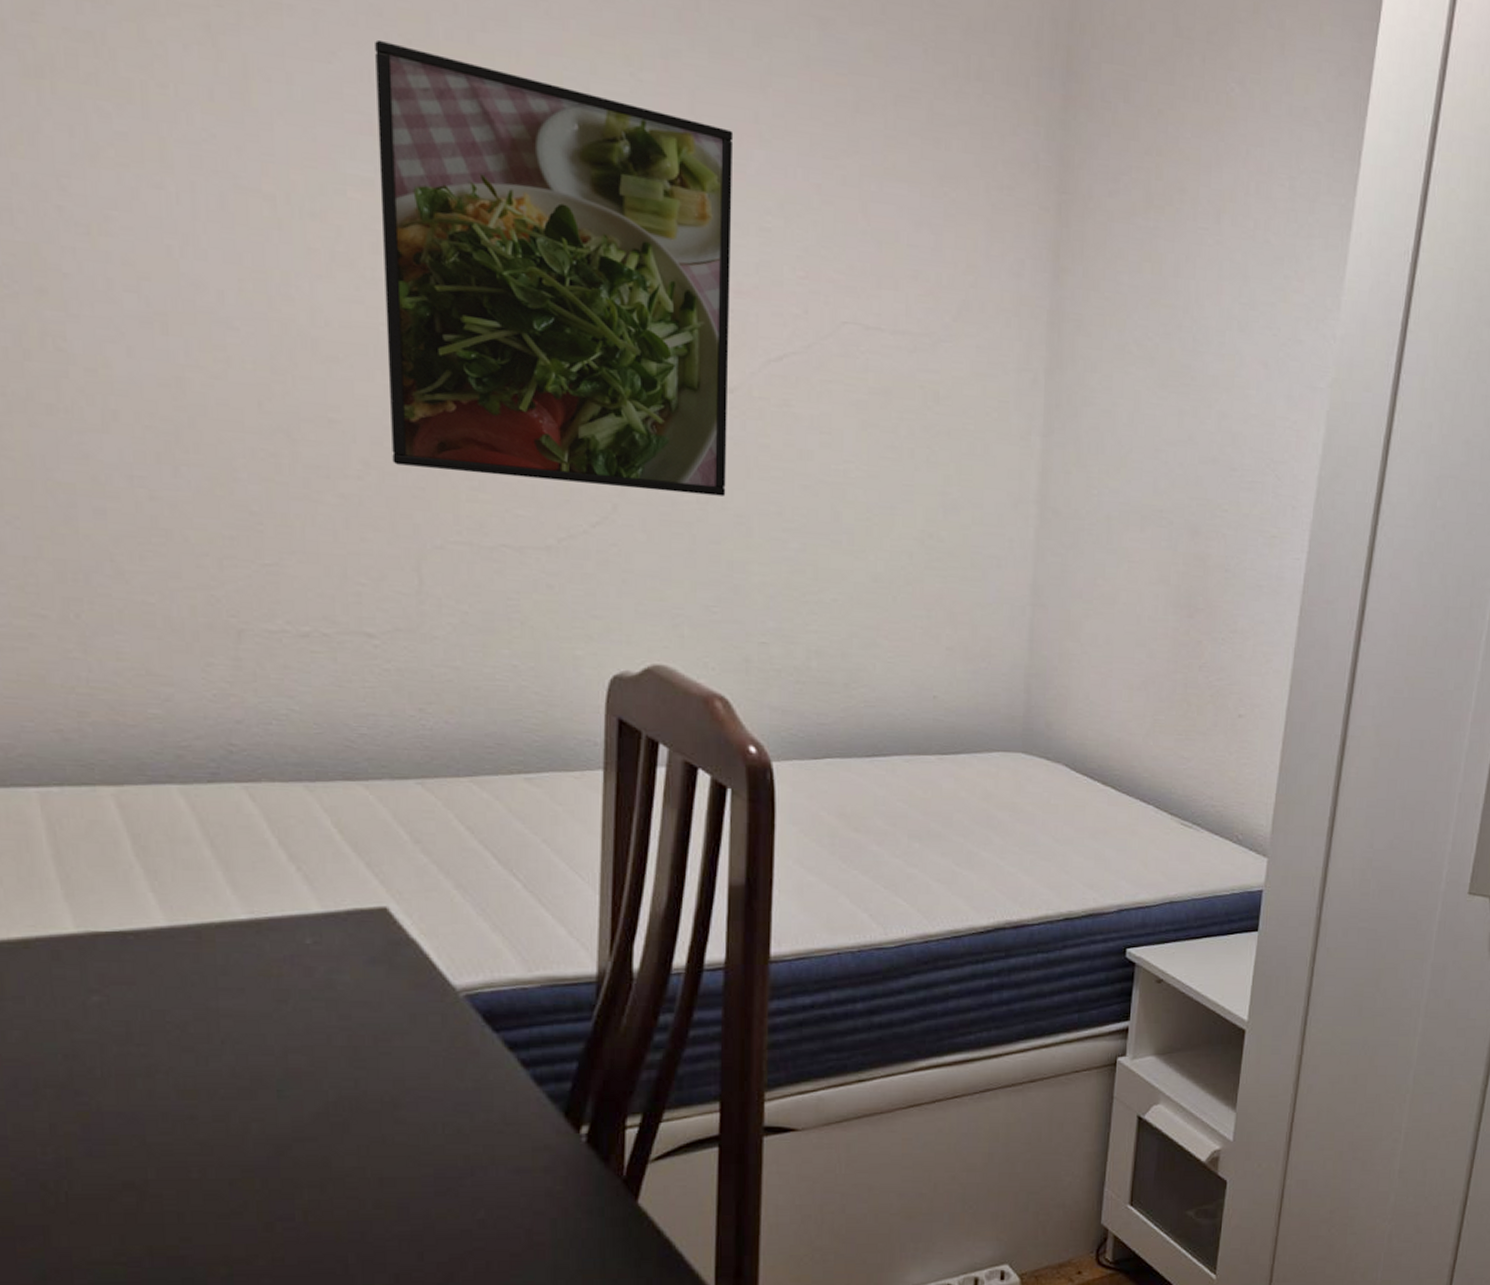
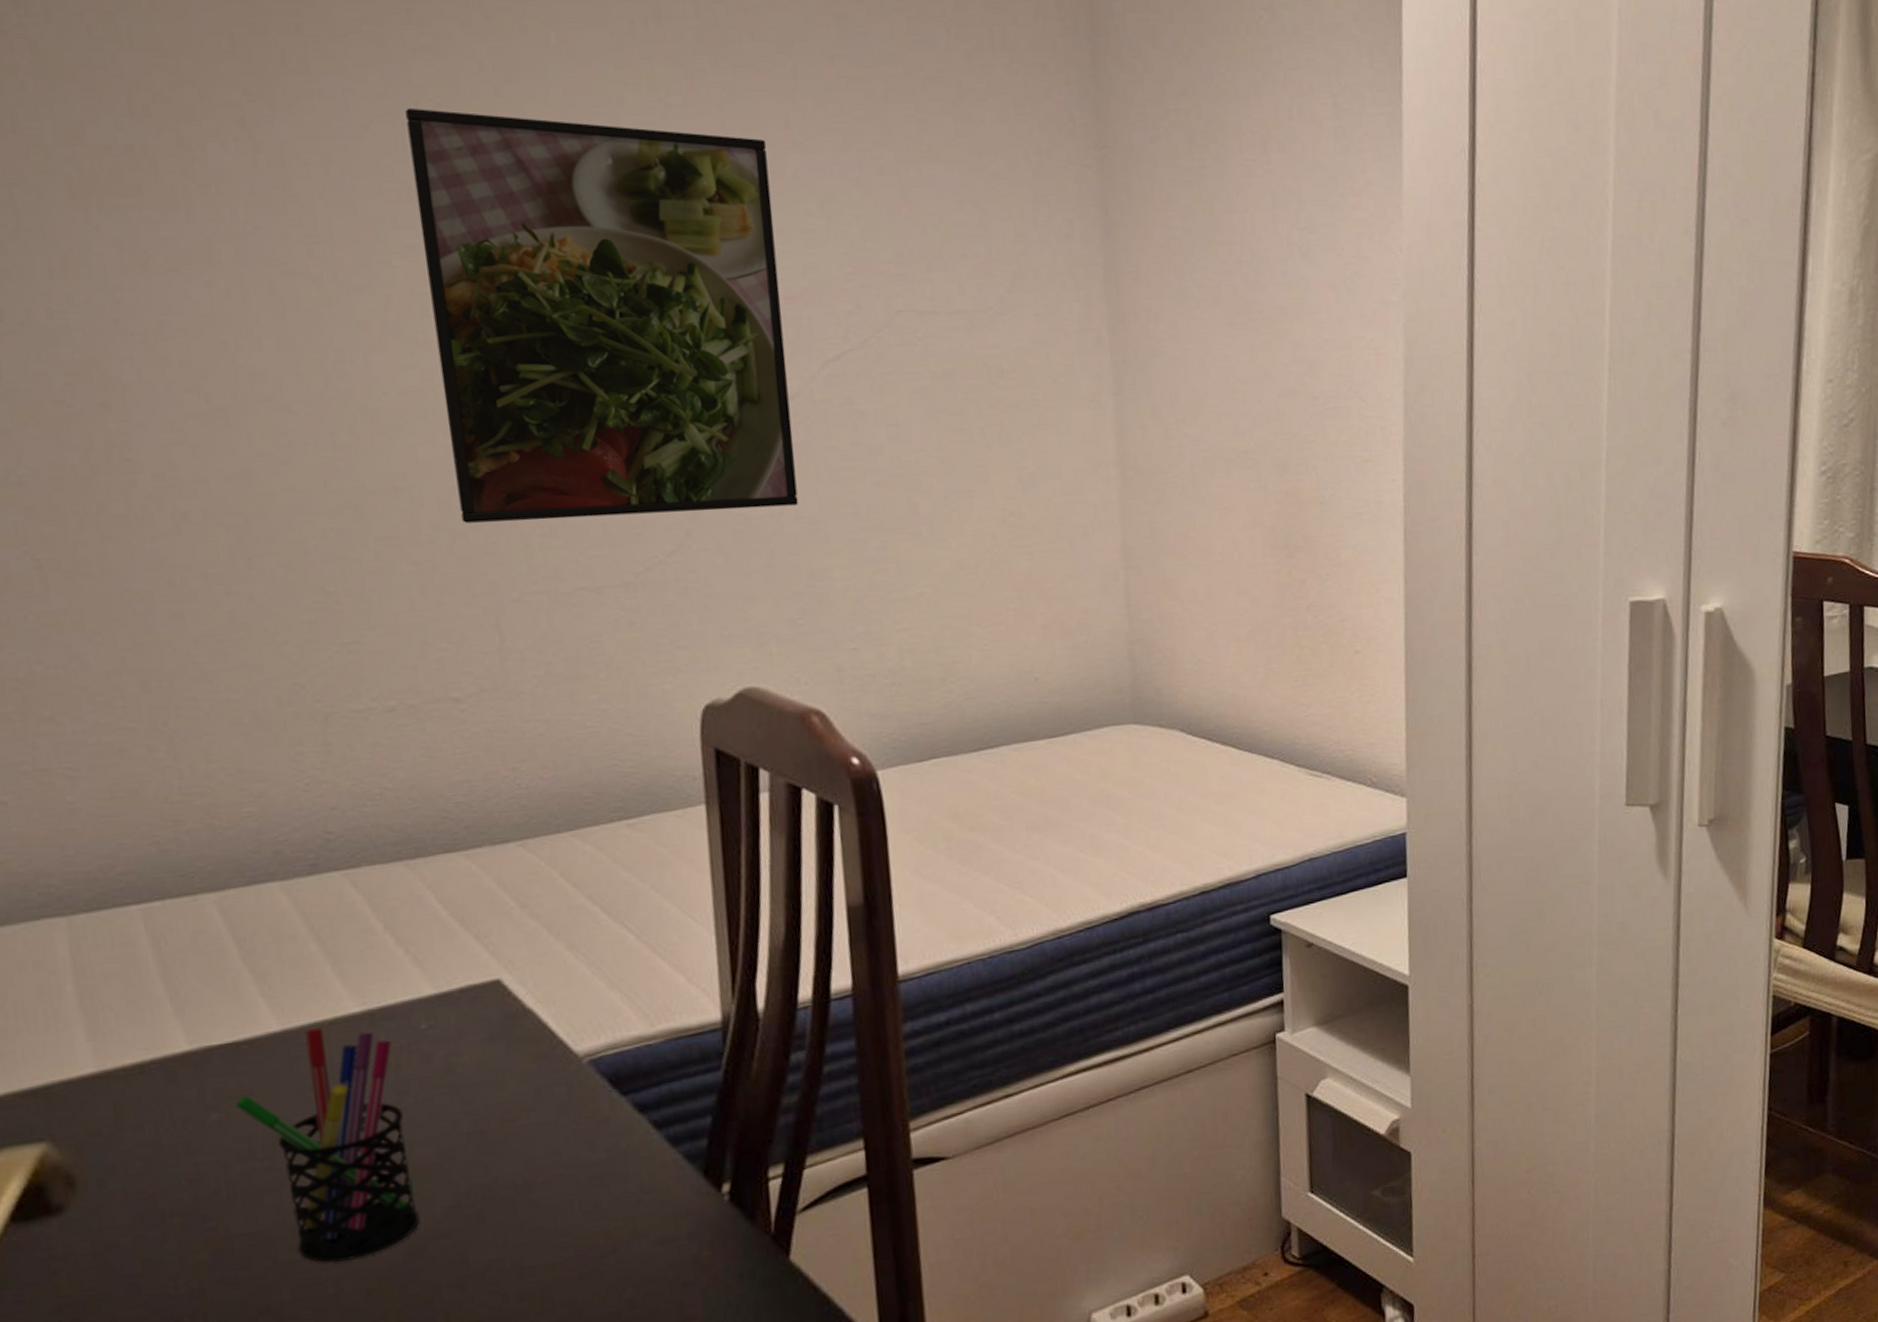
pen holder: none [116,928,288,1151] -> present [235,1027,420,1263]

